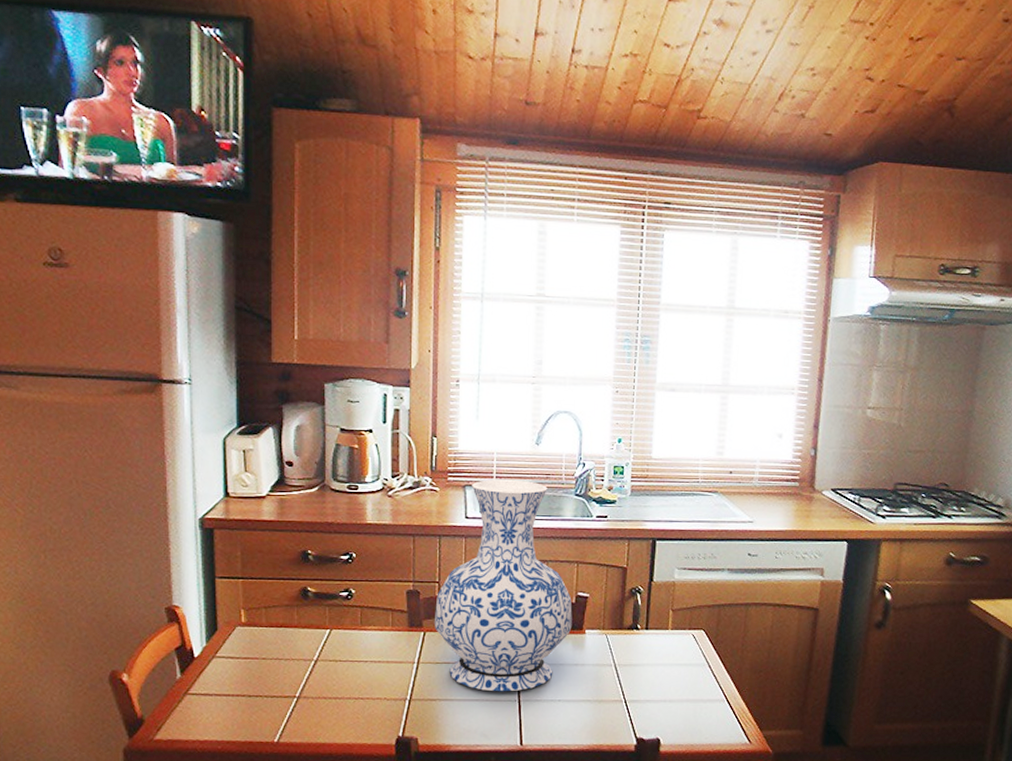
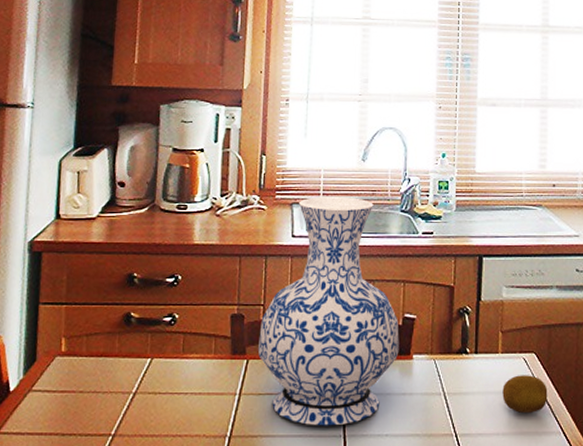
fruit: none [671,649,714,684] -> present [502,375,548,414]

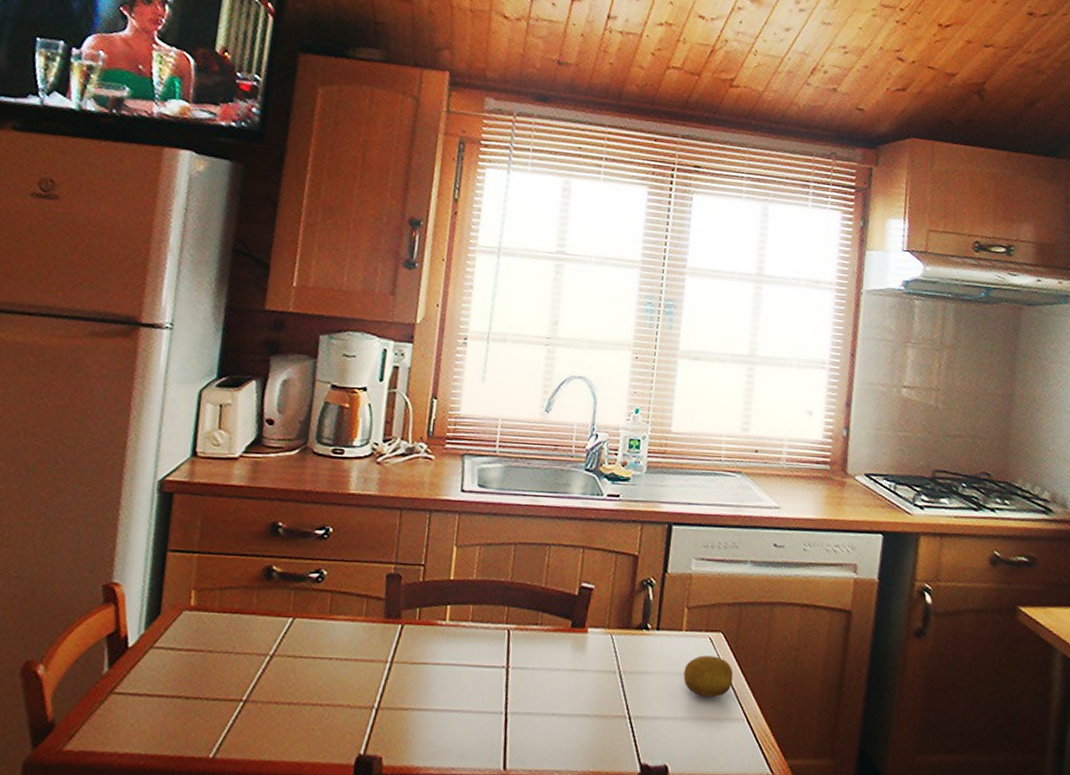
vase: present [257,196,399,426] -> none [414,448,575,702]

